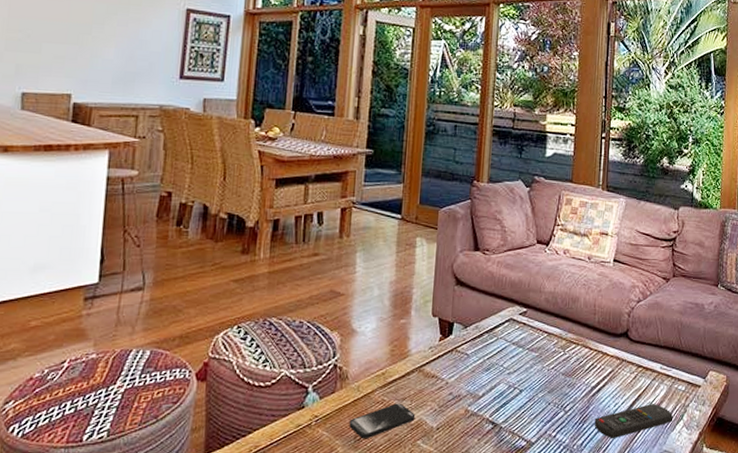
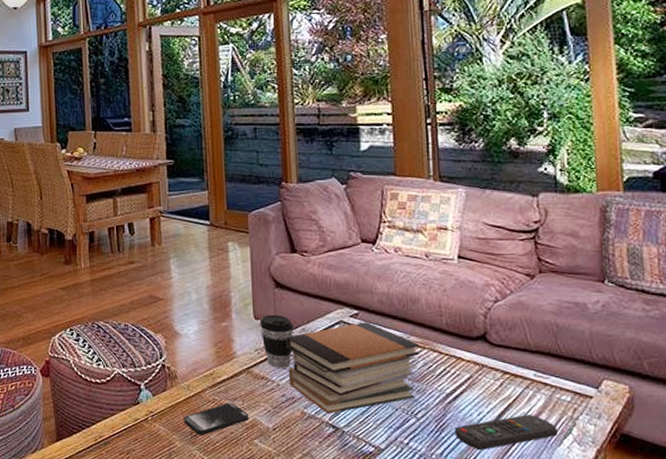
coffee cup: none [437,312,468,366] -> present [260,315,294,368]
book stack: none [457,320,575,411] -> present [286,322,420,415]

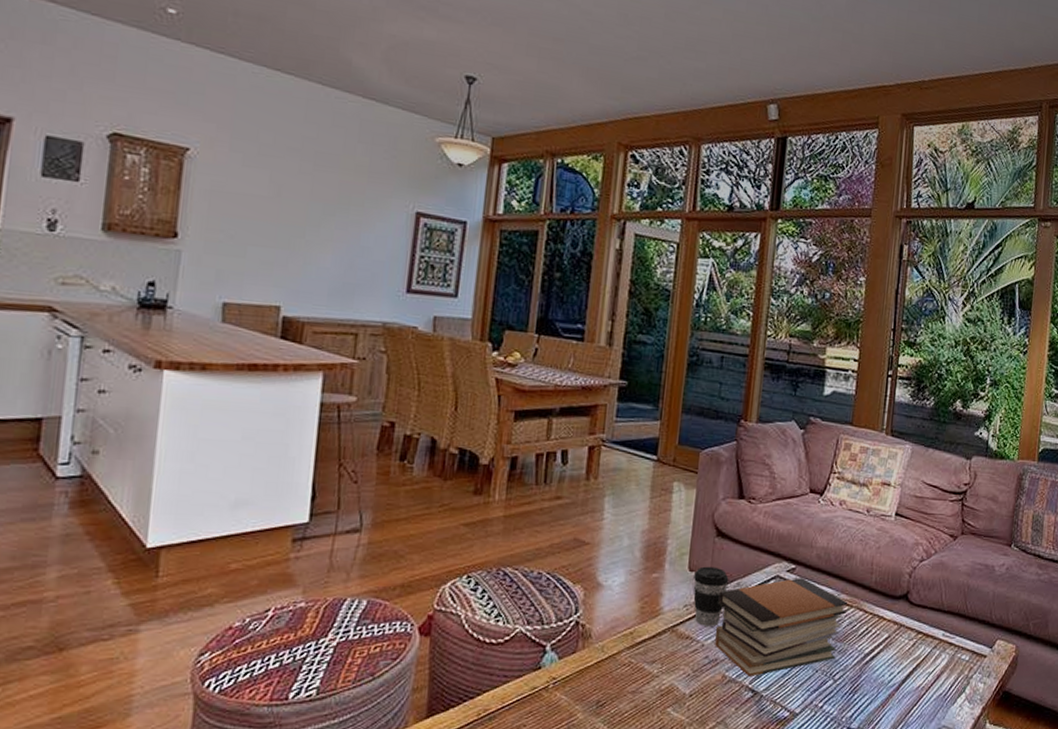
smartphone: present [183,403,249,436] -> none [591,666,666,705]
remote control: present [454,415,559,451] -> none [866,674,955,712]

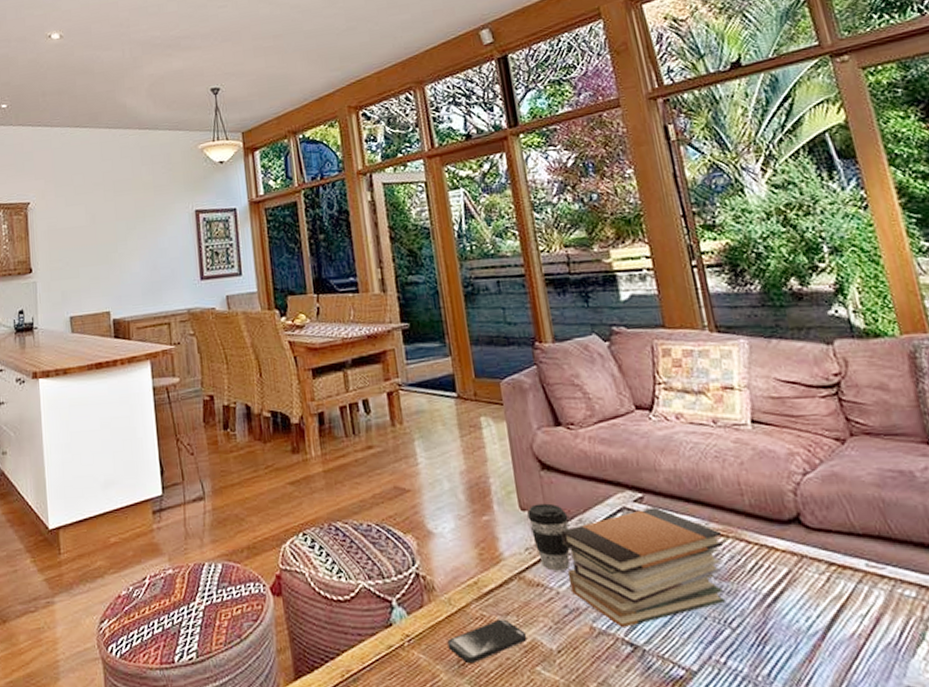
smartphone: none [591,666,666,705] -> present [447,619,527,664]

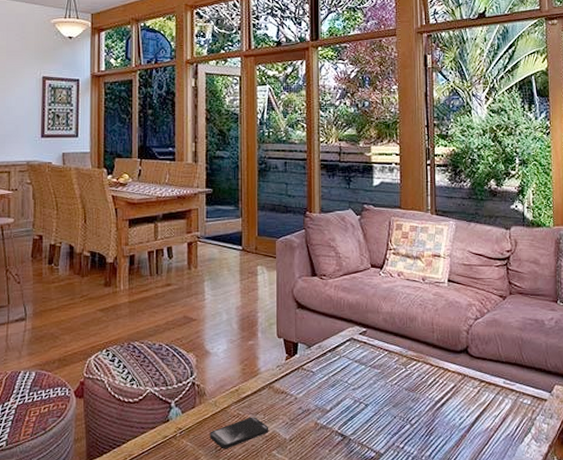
coffee cup: present [527,503,570,571] -> none [282,333,311,383]
book stack: present [561,507,725,629] -> none [304,339,416,424]

